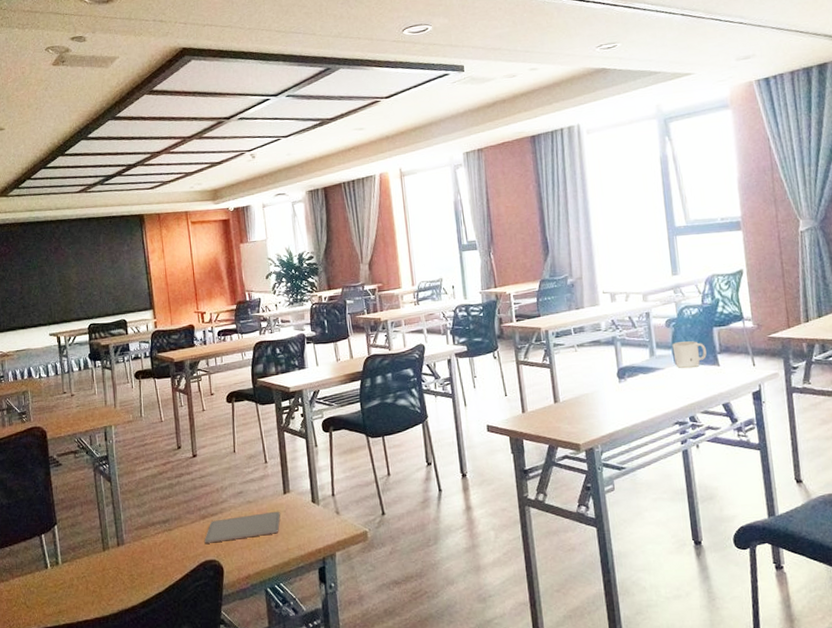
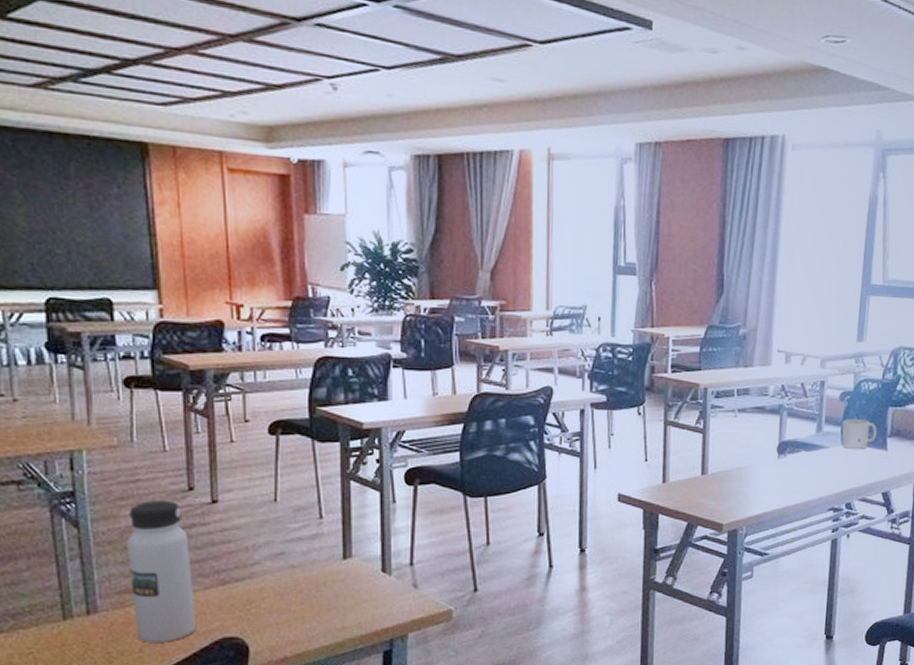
water bottle: none [140,457,188,566] -> present [127,500,197,643]
tablet: present [204,511,280,544] -> none [222,580,336,616]

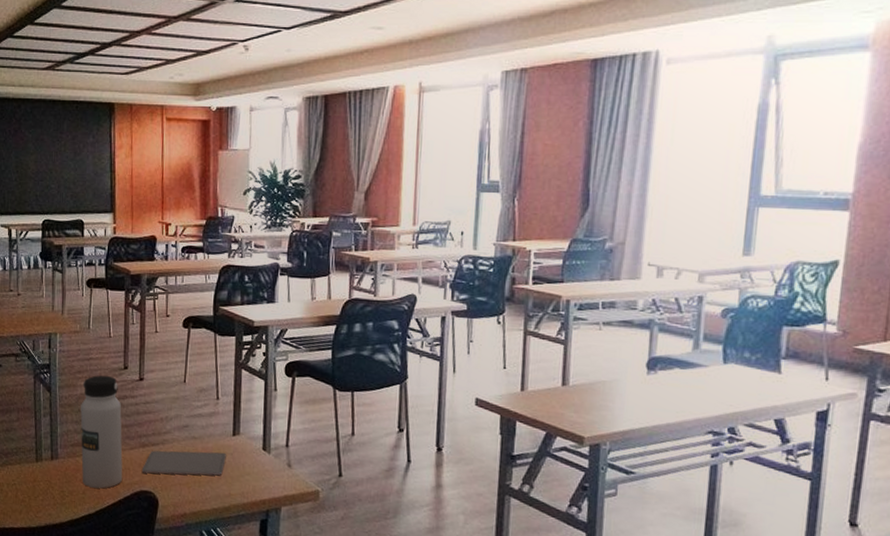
tablet: none [222,580,336,616] -> present [141,450,226,476]
mug: present [841,419,877,450] -> none [723,337,768,372]

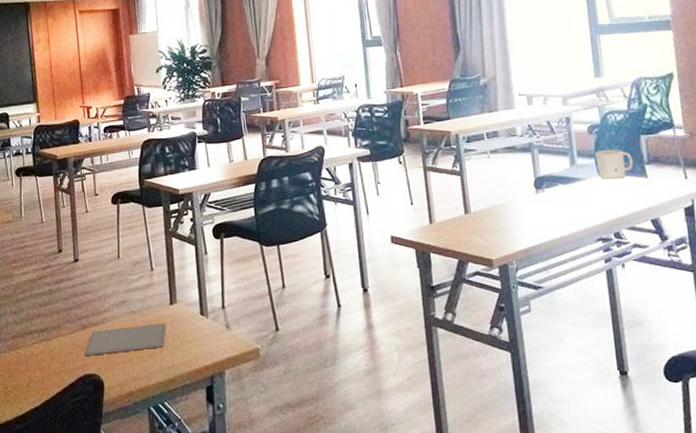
water bottle: present [80,375,123,489] -> none [18,261,66,379]
mug: none [723,337,768,372] -> present [595,149,633,180]

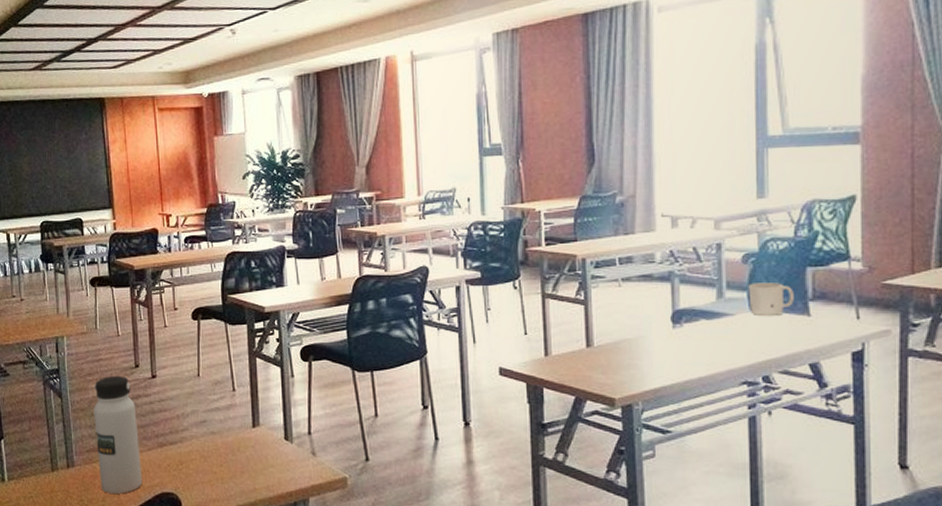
water bottle: none [18,261,66,379] -> present [94,375,143,494]
tablet: present [84,323,166,356] -> none [161,445,248,474]

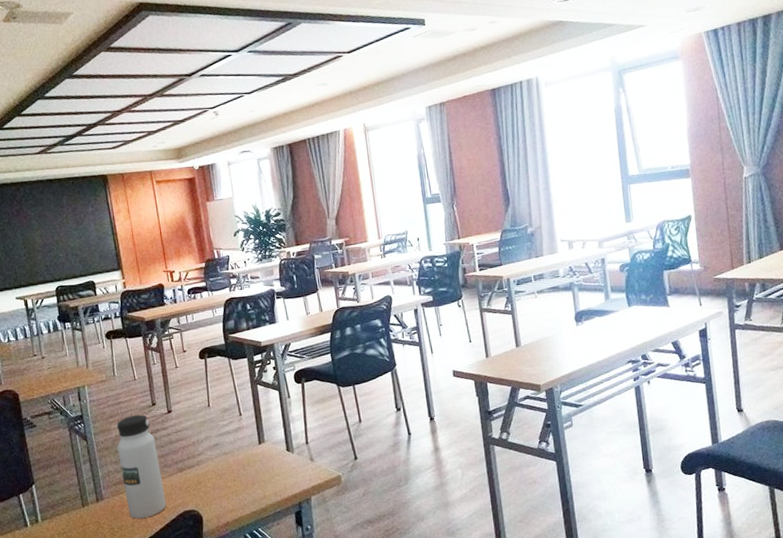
mug: present [748,283,794,317] -> none [625,284,657,311]

